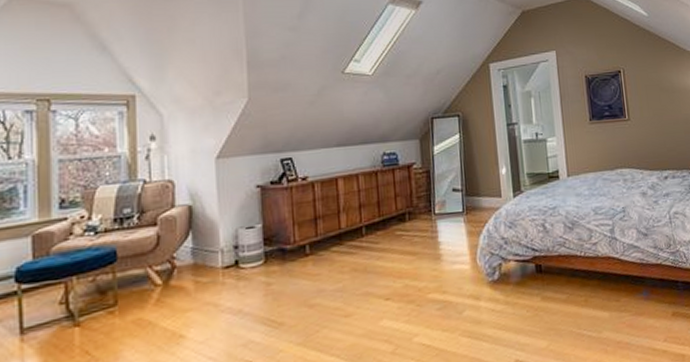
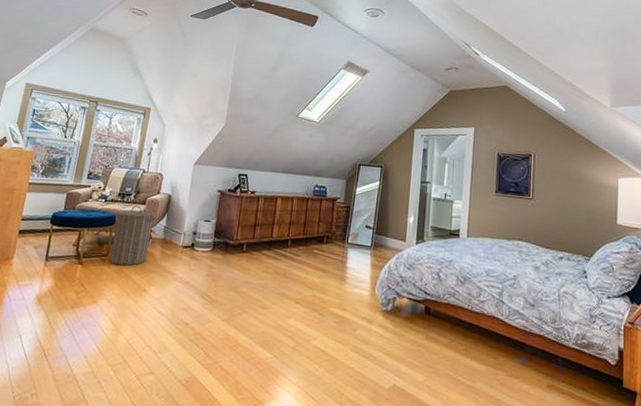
laundry hamper: none [114,228,177,314] -> present [109,205,156,266]

